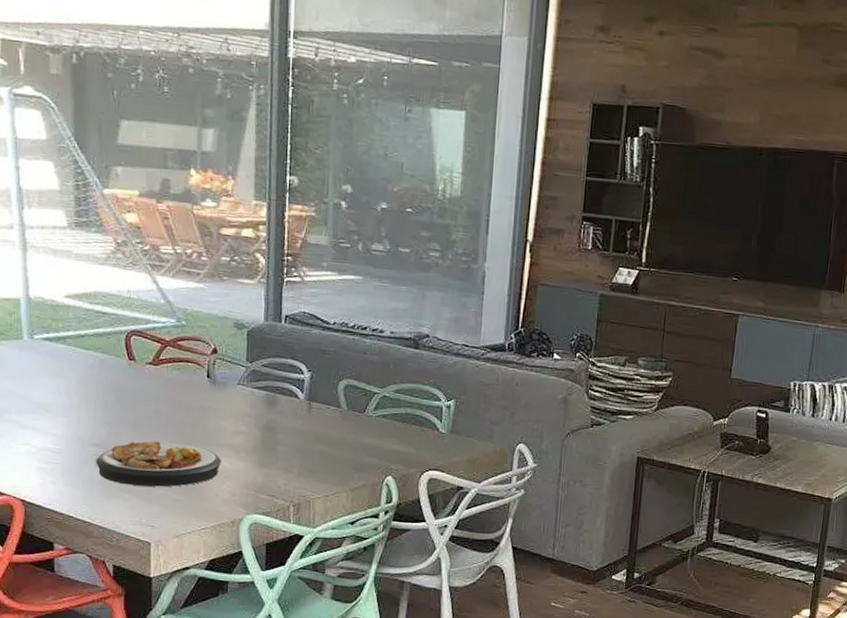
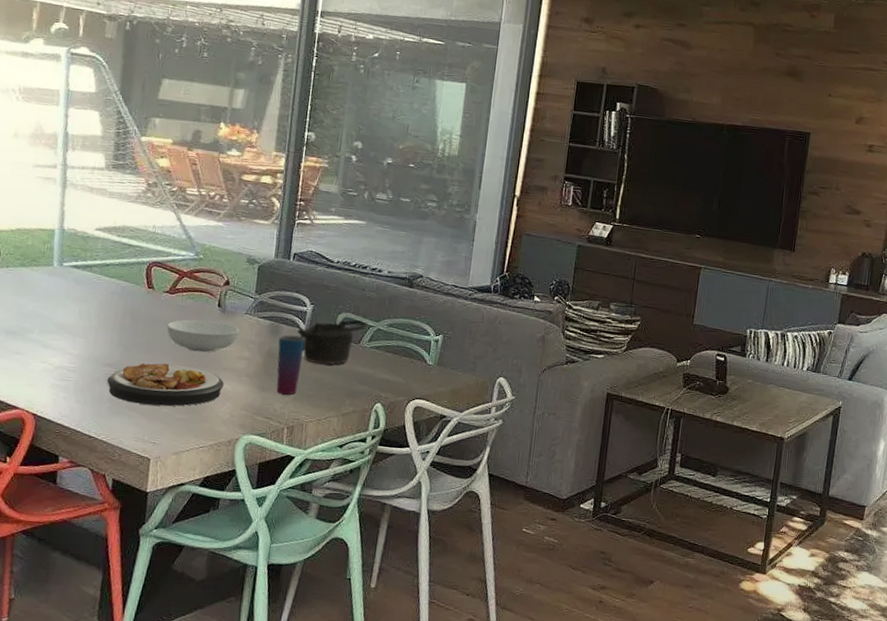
serving bowl: none [153,392,233,428] -> present [167,319,240,353]
cup: none [276,405,305,471] -> present [276,334,305,395]
teapot: none [296,387,372,437] -> present [297,320,368,365]

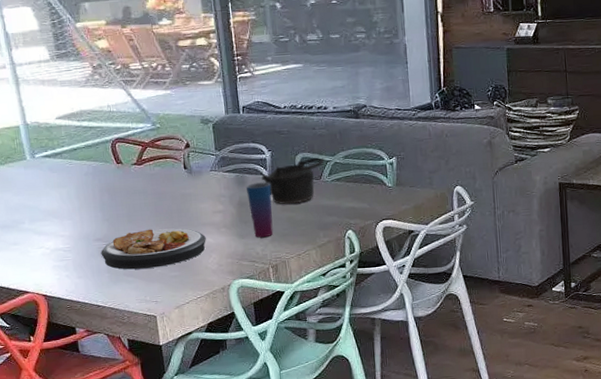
serving bowl: present [167,319,240,353] -> none [142,182,209,214]

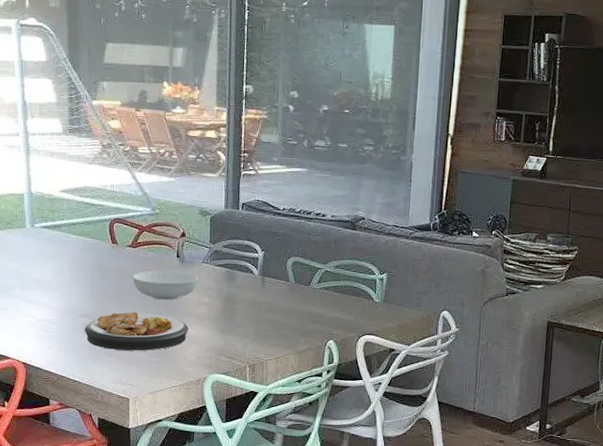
serving bowl: none [142,182,209,214] -> present [132,270,198,301]
cup: present [245,182,274,238] -> none [234,280,259,336]
teapot: present [261,158,325,205] -> none [251,263,316,307]

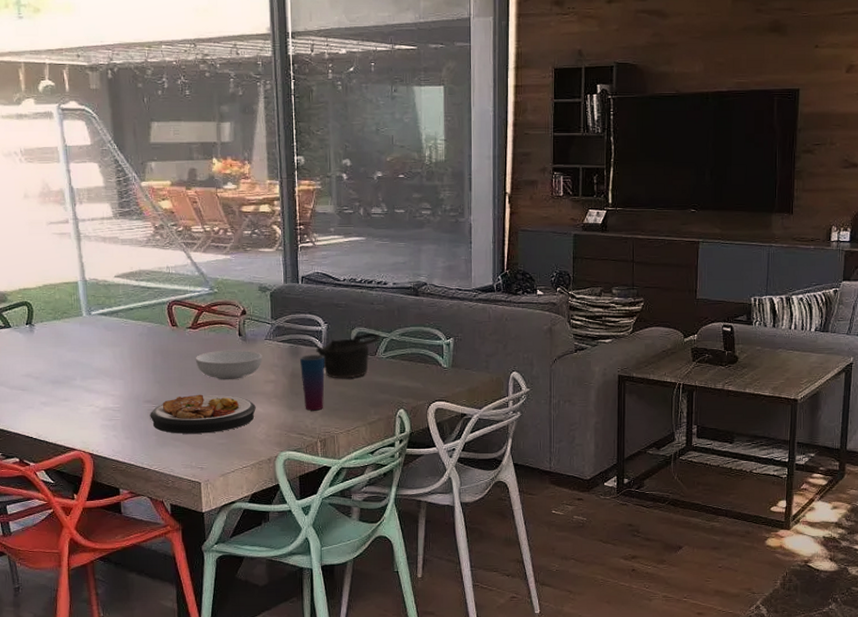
cup: none [234,280,259,336] -> present [299,354,325,411]
teapot: none [251,263,316,307] -> present [316,333,381,379]

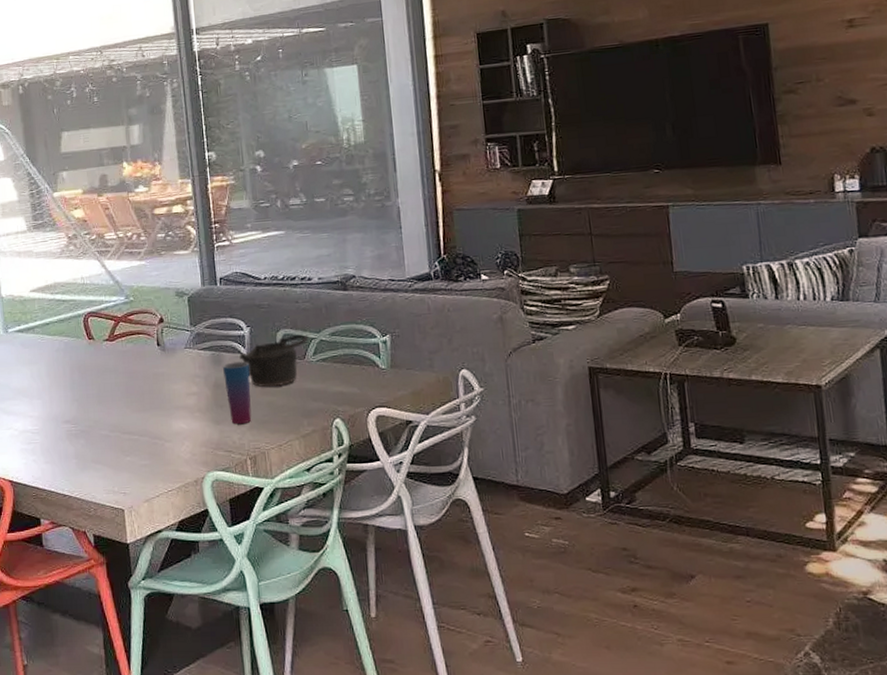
plate: present [150,394,256,434] -> none [69,411,179,456]
serving bowl: present [195,350,263,380] -> none [113,360,183,395]

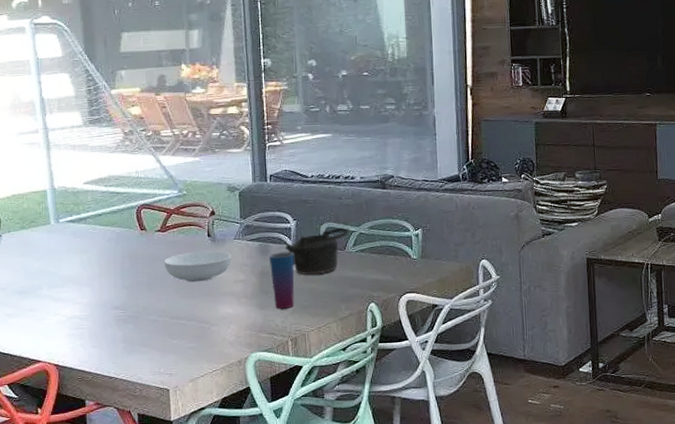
serving bowl: none [113,360,183,395] -> present [164,250,232,282]

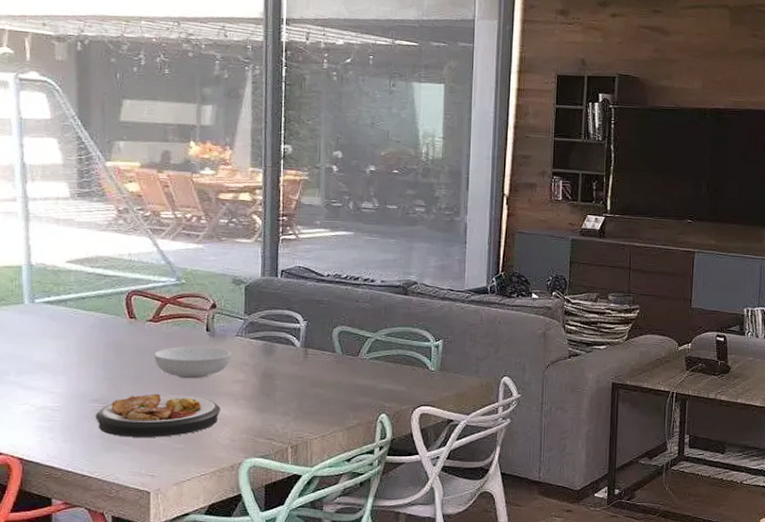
plate: none [117,297,225,340] -> present [95,394,221,437]
cup: present [268,251,295,309] -> none [273,353,301,414]
teapot: present [285,228,350,275] -> none [292,333,365,380]

